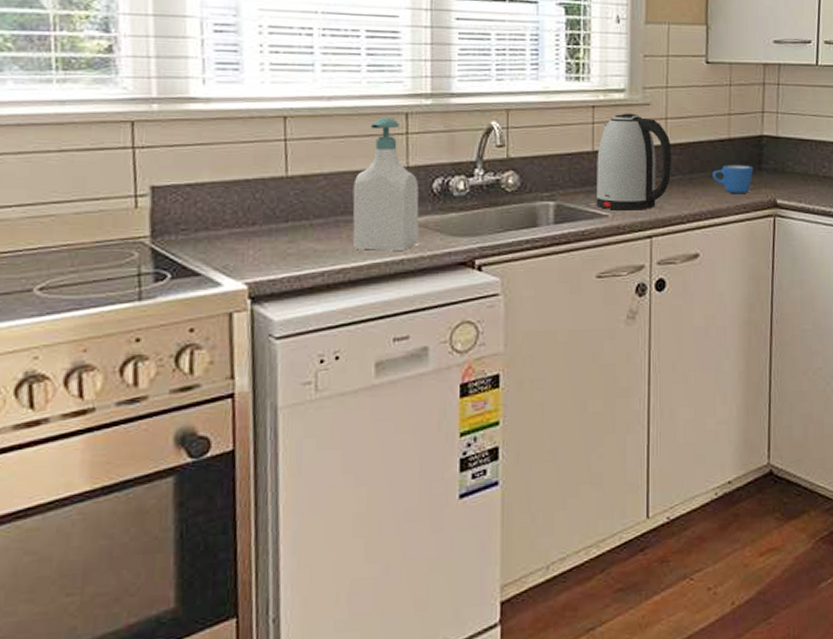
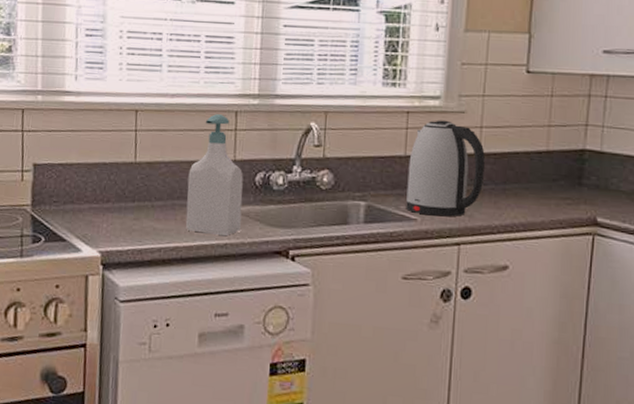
mug: present [713,165,754,194] -> none [527,177,573,209]

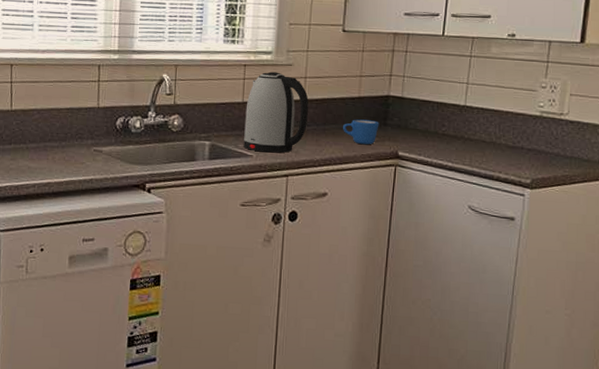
soap bottle: present [185,114,243,235] -> none [56,67,106,172]
mug: none [527,177,573,209] -> present [343,119,379,145]

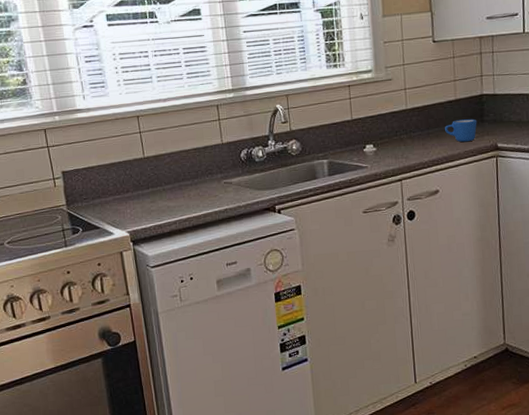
kettle: present [243,71,309,153] -> none [355,88,413,162]

